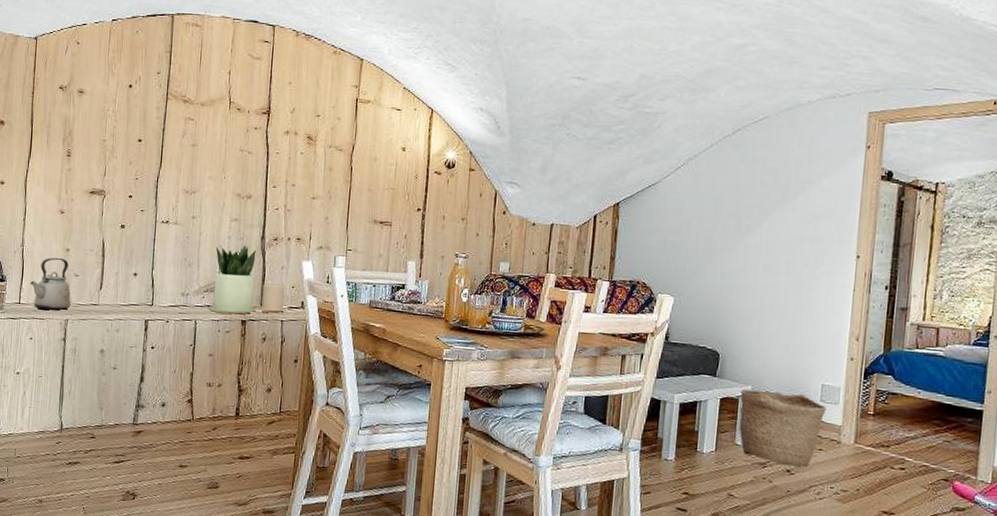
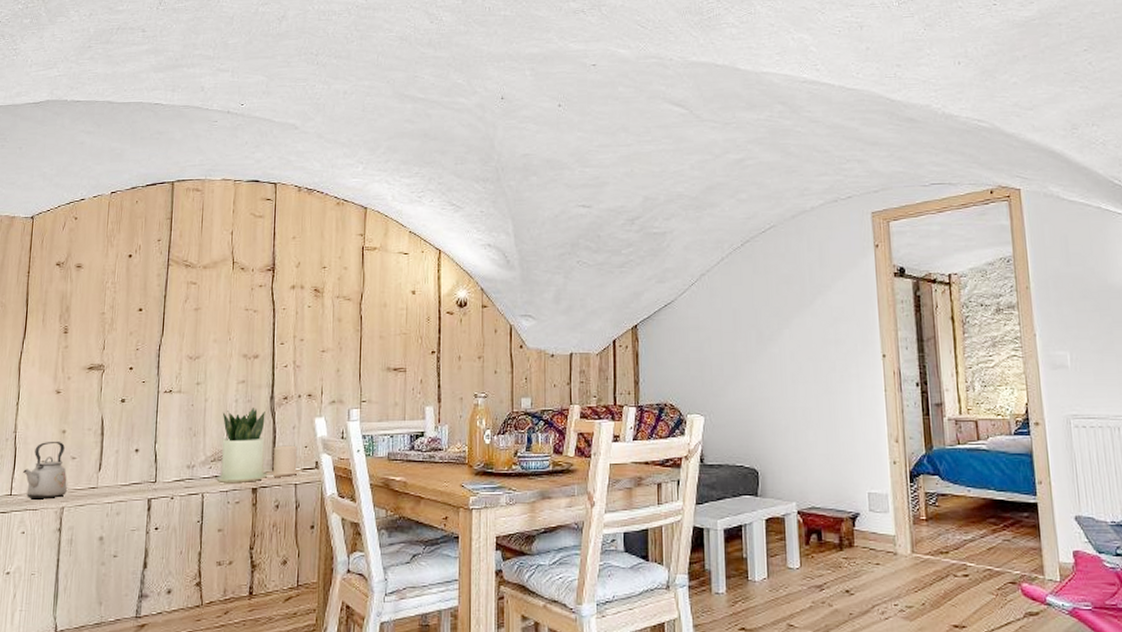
basket: present [739,389,826,467] -> none [786,506,877,586]

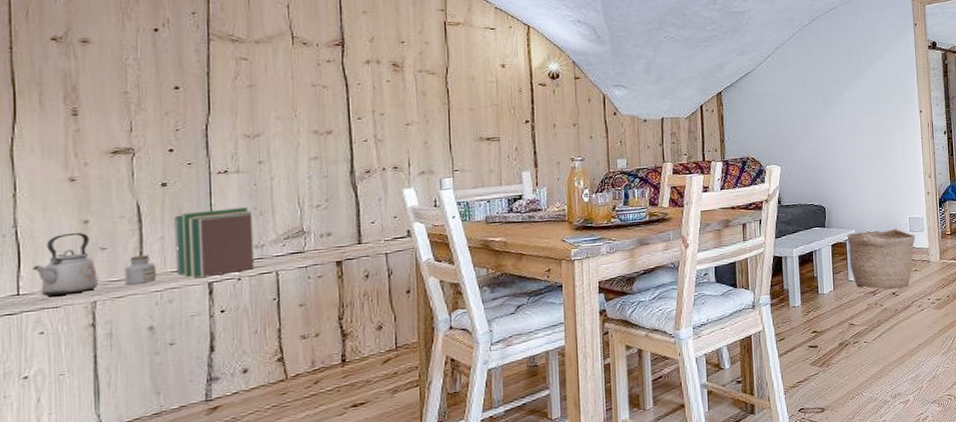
jar: none [86,467,110,495] -> present [125,255,156,286]
books: none [124,427,188,494] -> present [174,207,255,279]
planter: present [215,408,268,483] -> none [291,183,354,259]
candle: present [266,445,303,478] -> none [351,216,394,250]
basket: none [786,506,877,586] -> present [847,228,915,290]

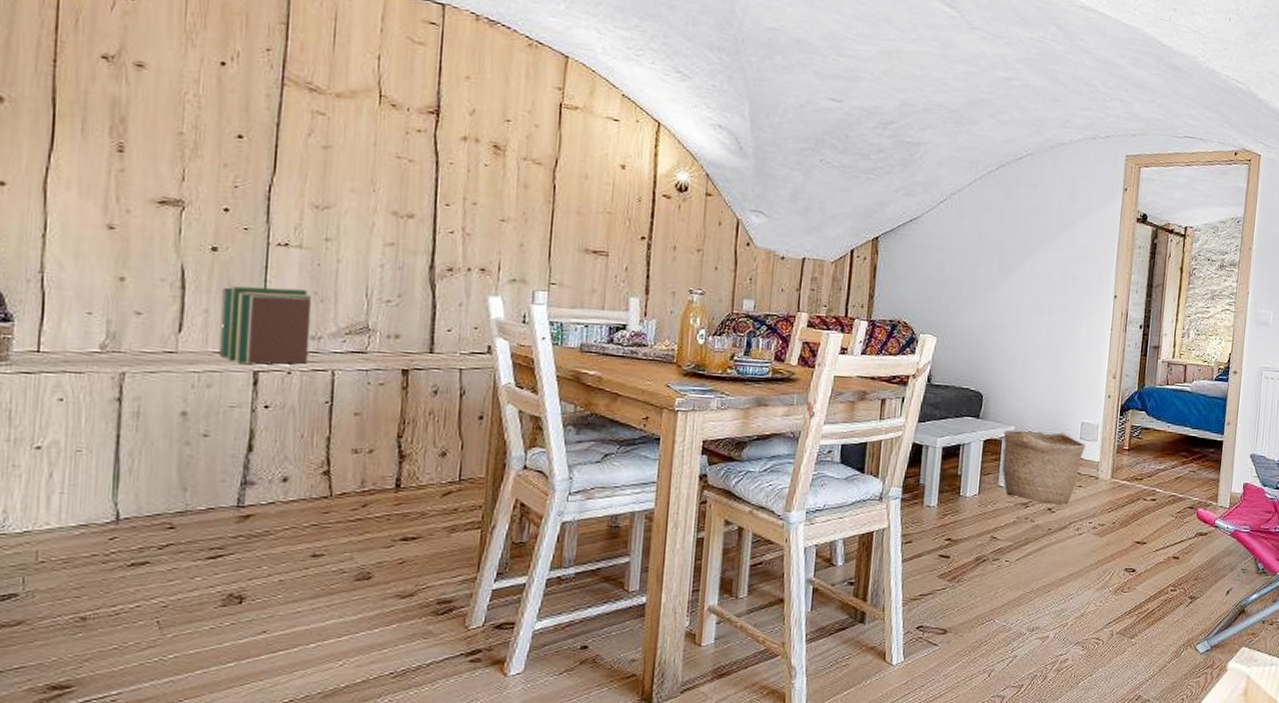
kettle: present [33,233,98,297] -> none [58,289,129,362]
jar: present [125,255,156,286] -> none [160,327,196,362]

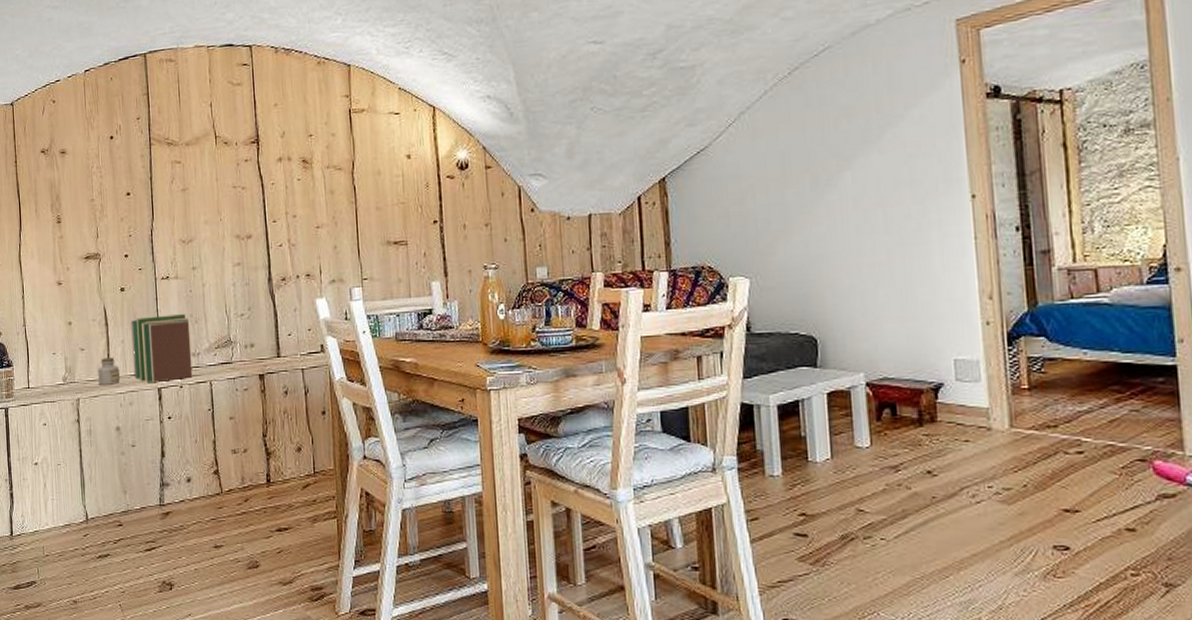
jar: none [160,327,196,362] -> present [98,357,120,386]
basket: present [1003,429,1086,505] -> none [852,375,965,466]

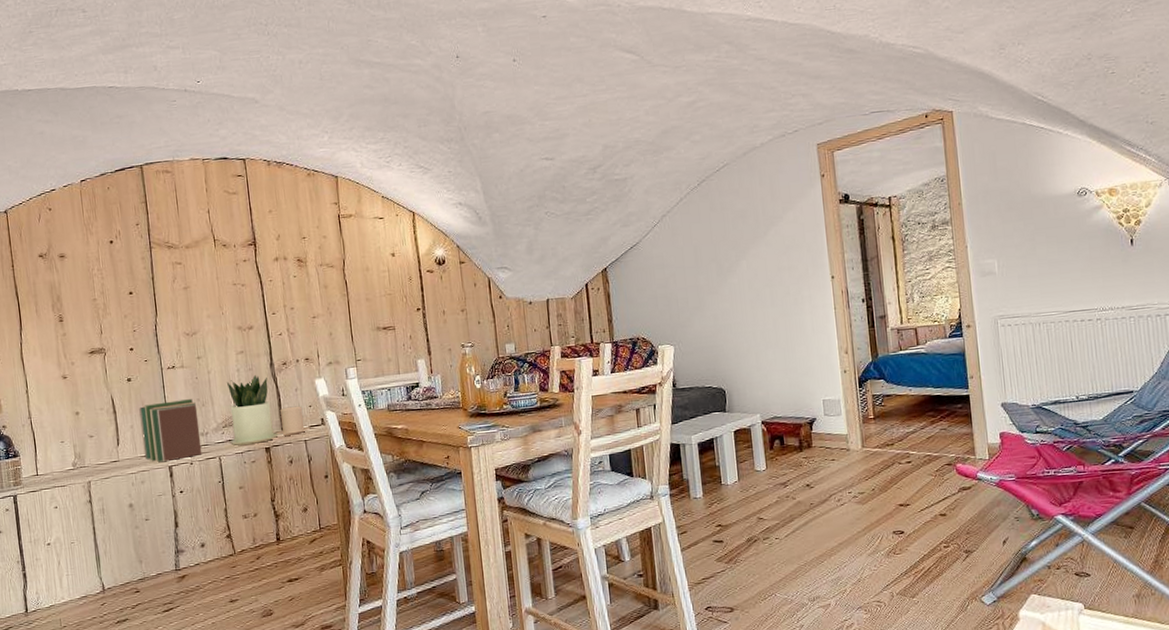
jar: present [98,357,120,386] -> none [108,442,131,469]
planter: none [221,291,274,370] -> present [226,375,278,446]
candle: none [271,328,309,363] -> present [276,406,311,437]

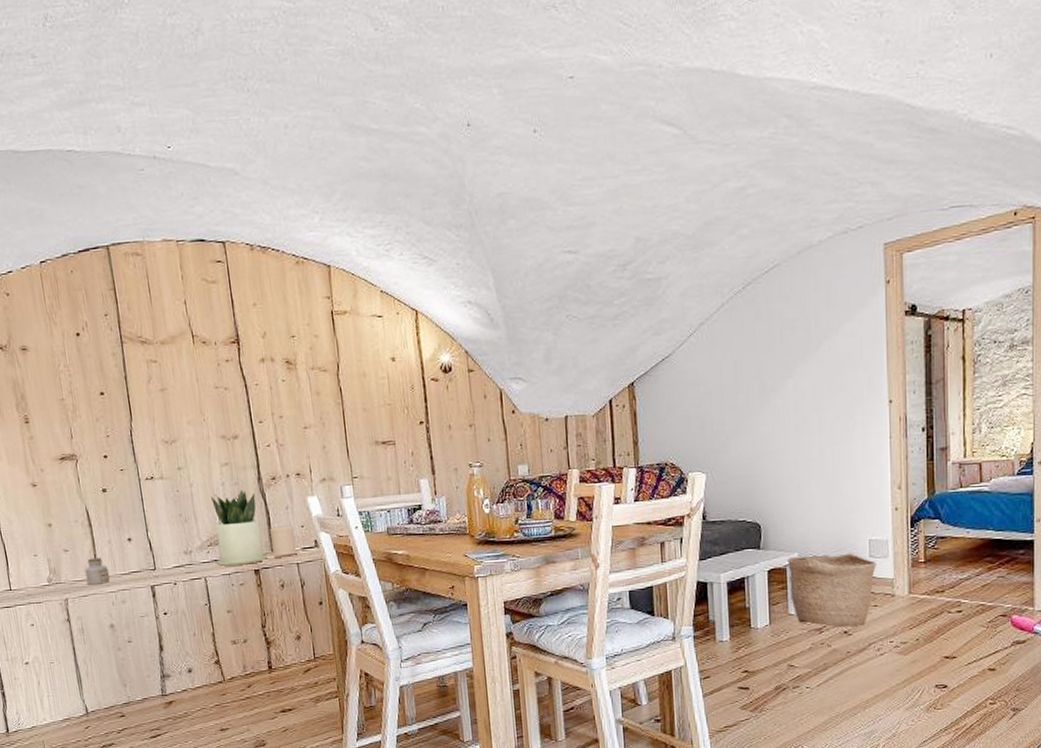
jar: none [108,442,131,469] -> present [85,557,110,586]
books: present [139,399,202,463] -> none [116,514,187,582]
basket: none [751,412,831,481] -> present [788,553,876,628]

